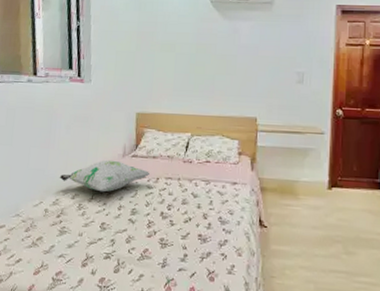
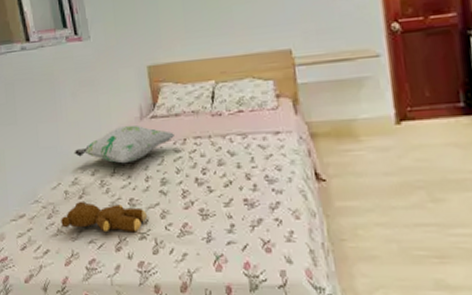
teddy bear: none [36,219,115,252] -> present [61,201,148,233]

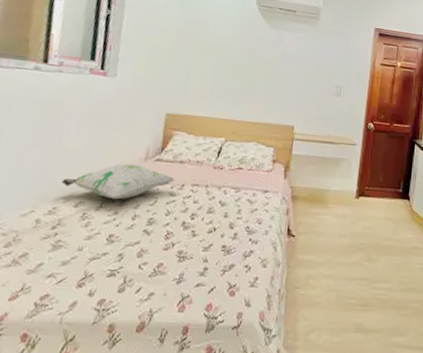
teddy bear: present [61,201,148,233] -> none [19,231,124,269]

